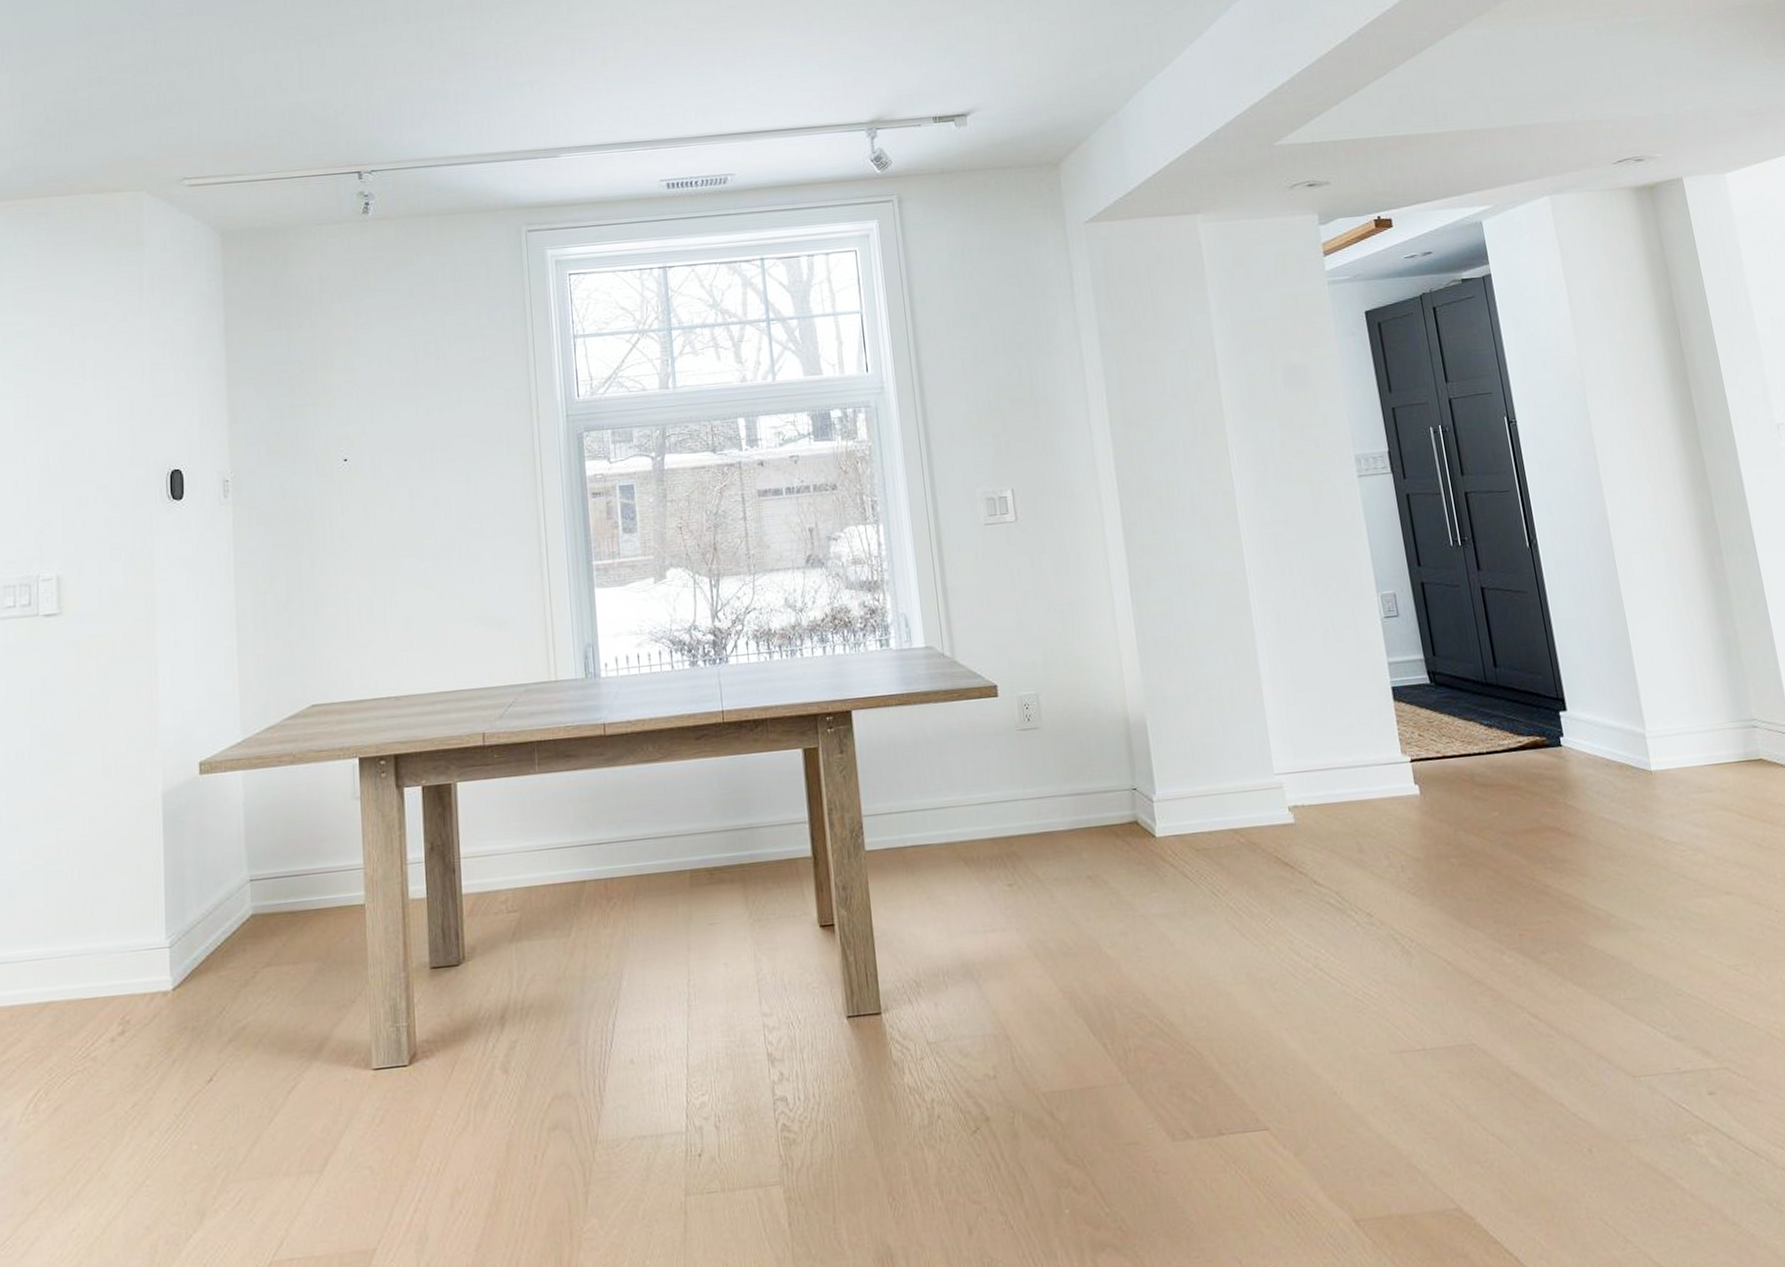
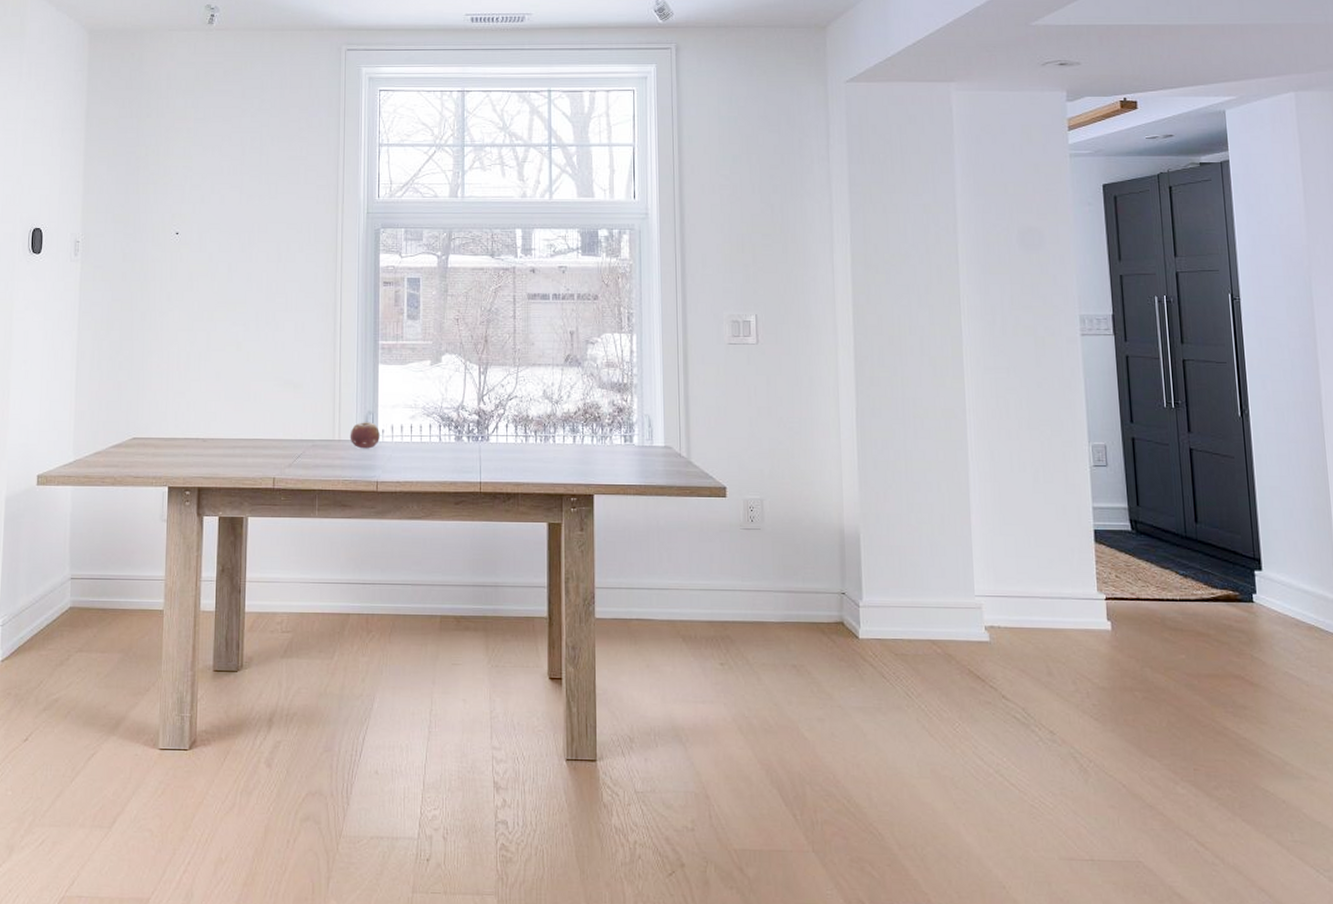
fruit: none [567,656,604,688] -> present [350,422,381,449]

